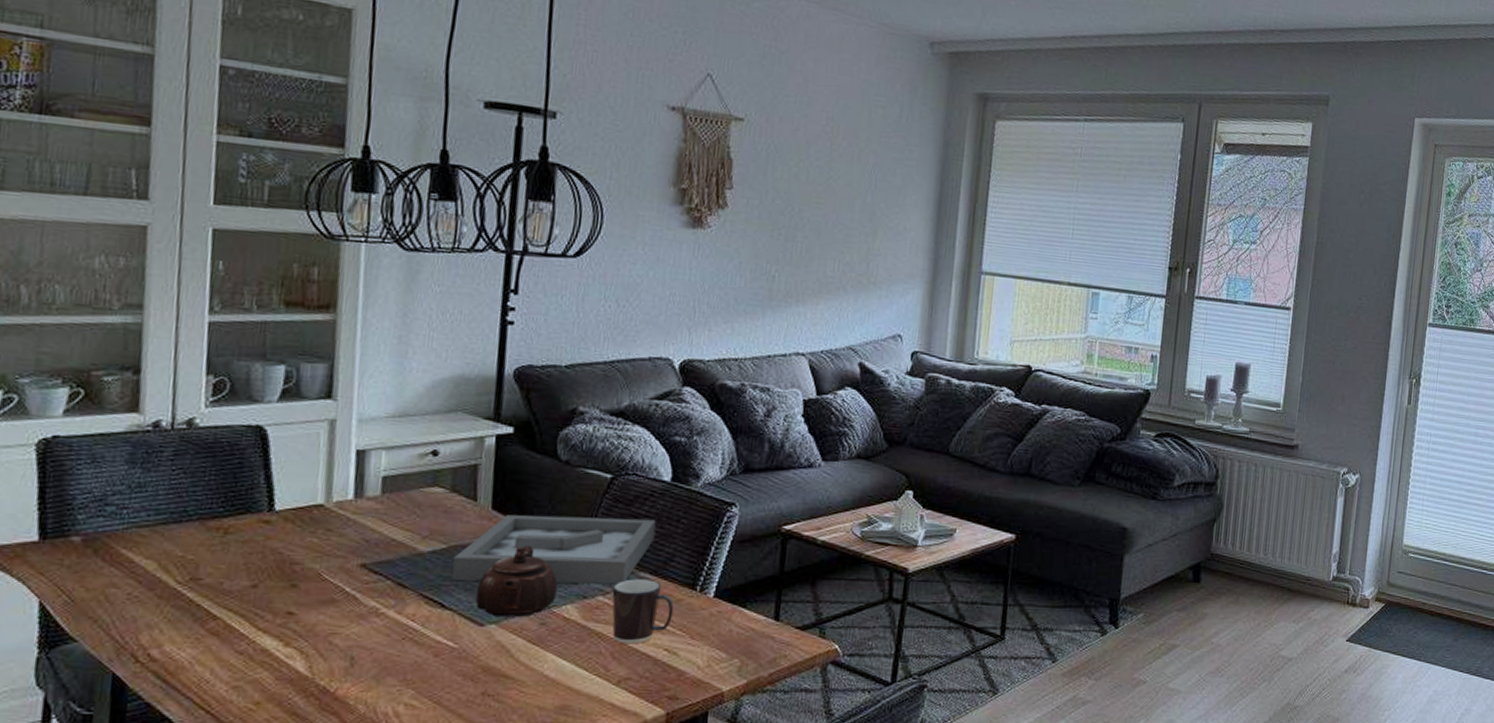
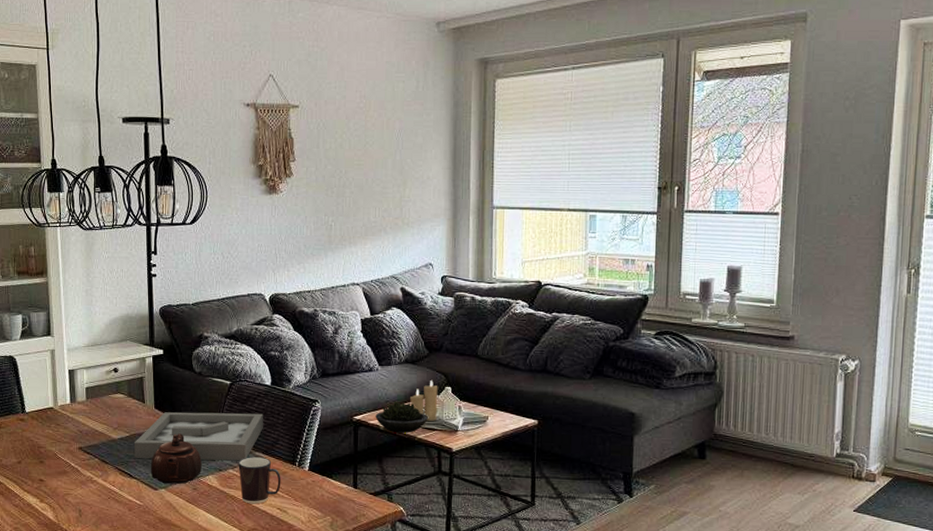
succulent plant: none [811,506,882,548] -> present [375,401,429,433]
candle: none [859,482,897,534] -> present [410,380,438,421]

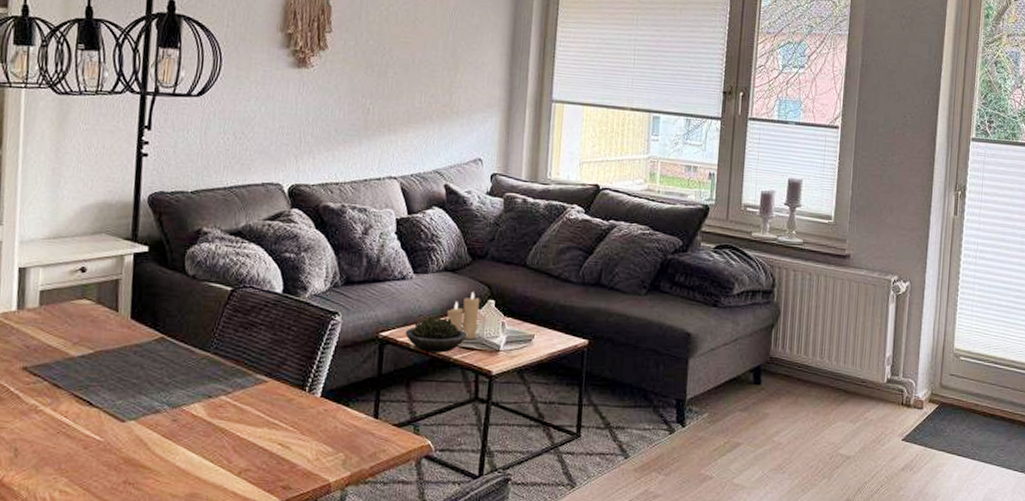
decorative tray: present [134,412,263,461] -> none [98,323,270,386]
teapot: present [150,433,202,484] -> none [117,350,187,414]
mug: present [238,456,281,504] -> none [233,379,286,439]

